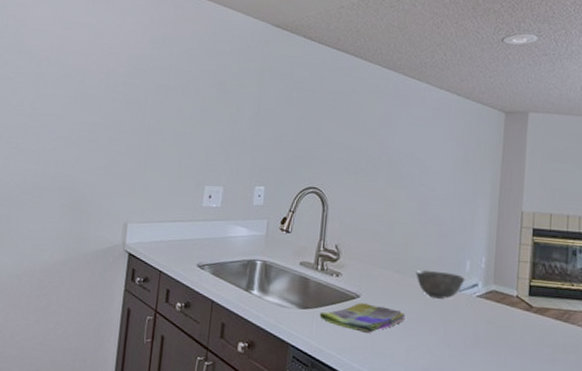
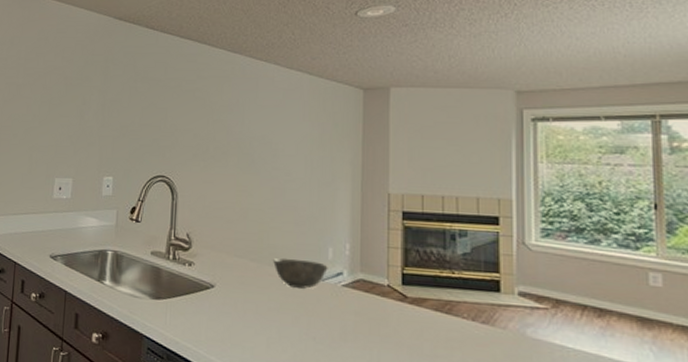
dish towel: present [319,303,406,334] -> none [173,293,264,326]

